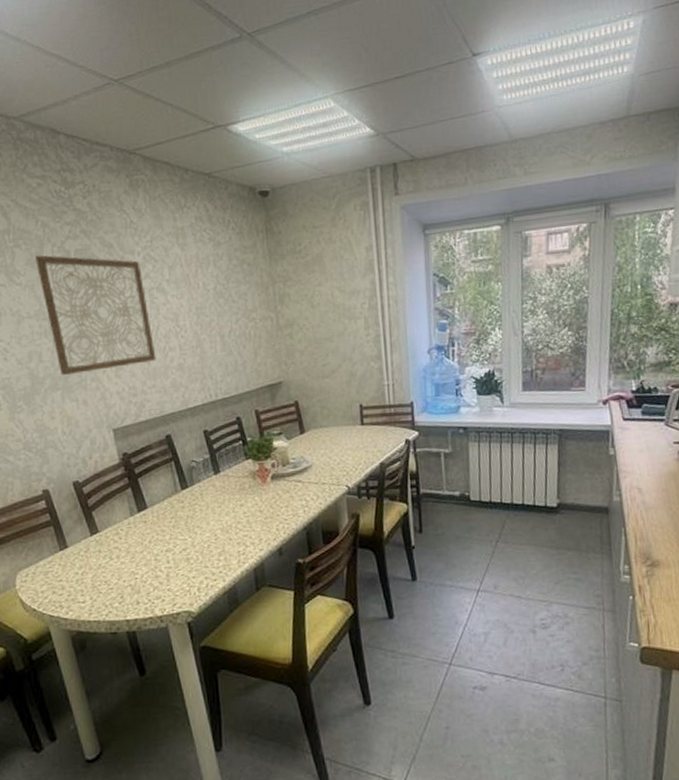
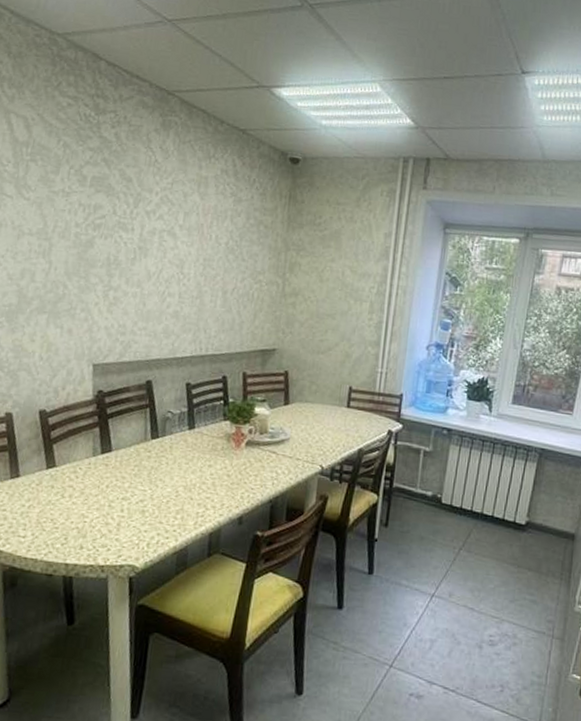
wall art: present [35,255,156,376] -> none [49,174,156,304]

